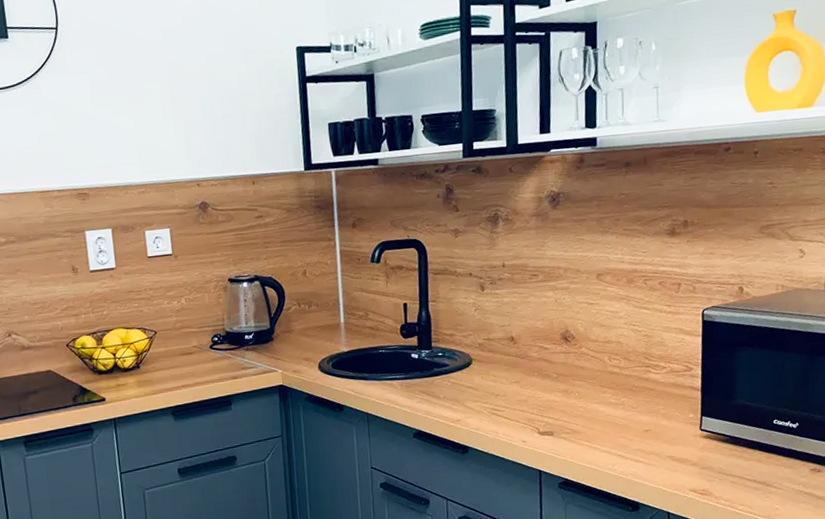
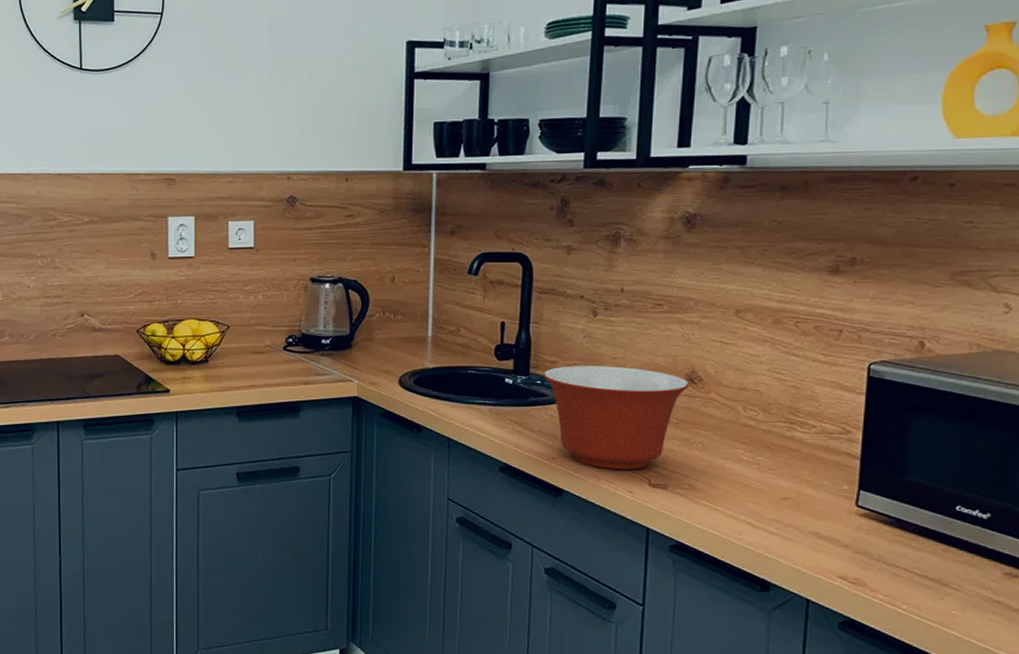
mixing bowl: none [443,333,565,424] -> present [542,366,690,470]

